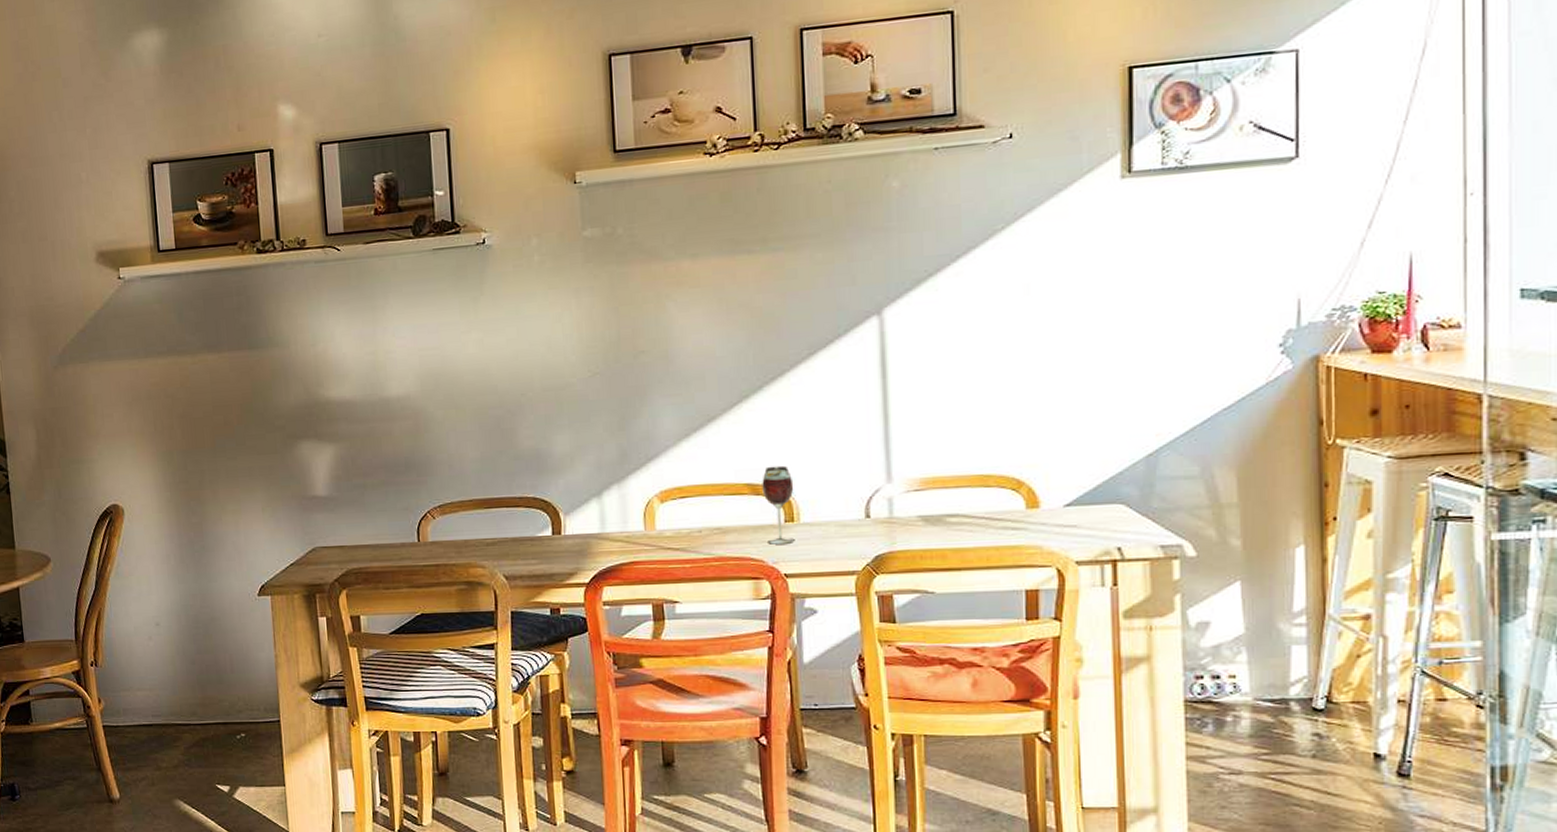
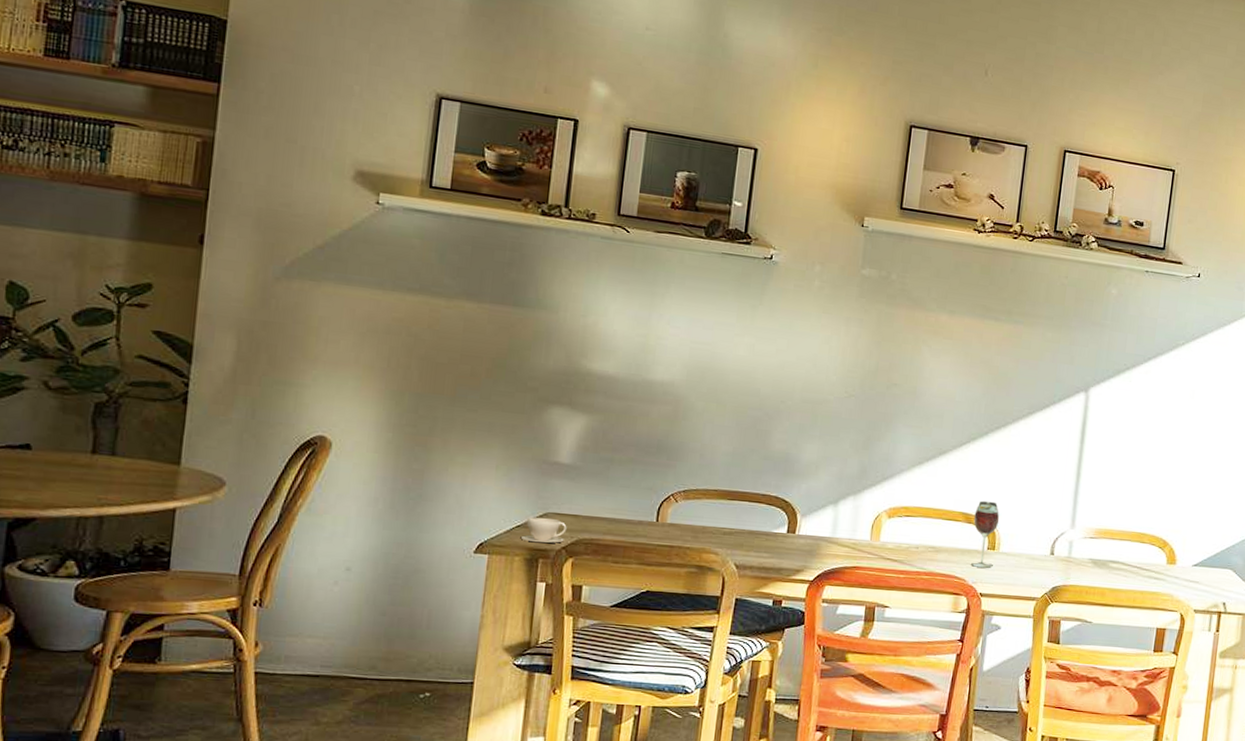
teacup: none [297,553,336,579] -> present [521,517,567,544]

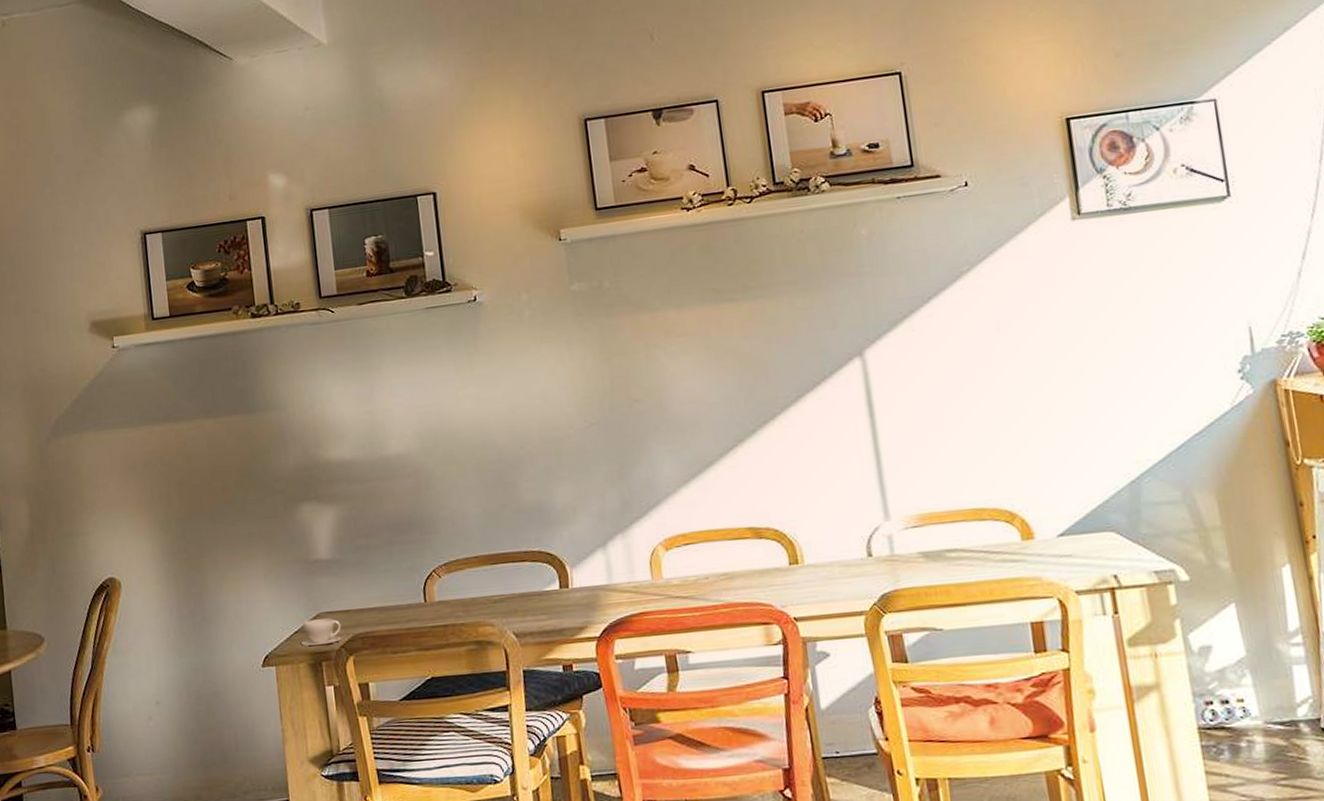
wineglass: present [971,500,1000,568] -> none [763,507,800,588]

